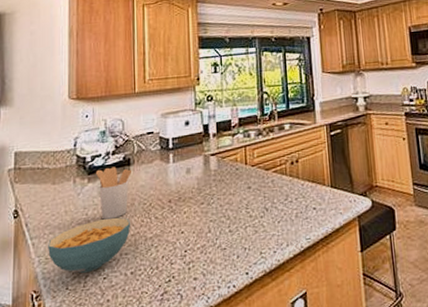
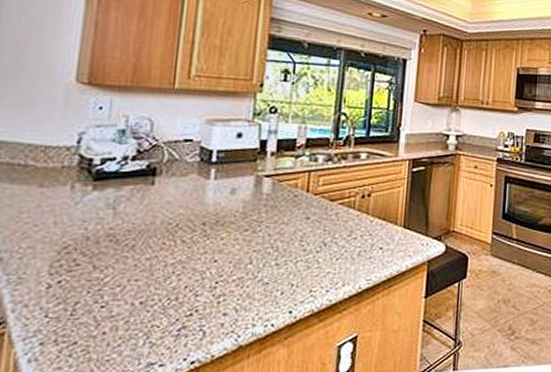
cereal bowl: present [48,217,131,274] -> none [23,236,148,300]
utensil holder: present [95,166,131,220] -> none [104,175,156,237]

